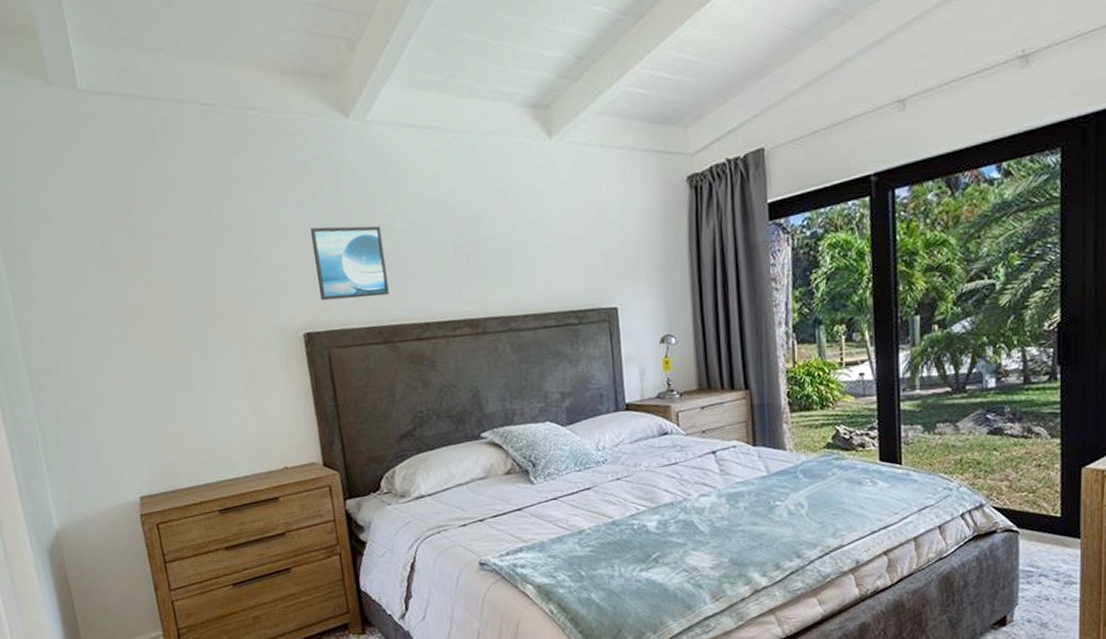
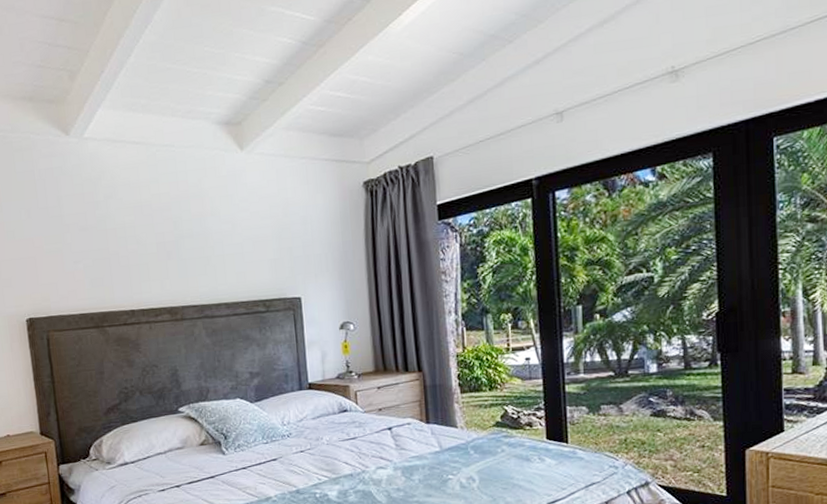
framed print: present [310,225,390,301] -> none [34,226,100,291]

